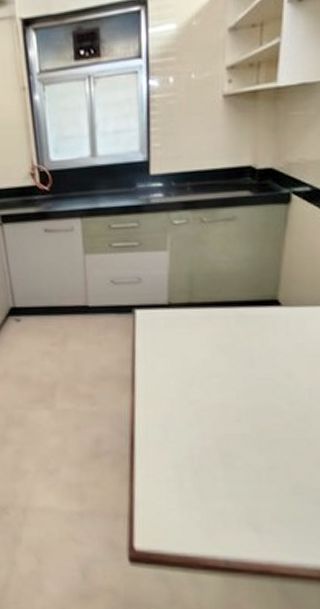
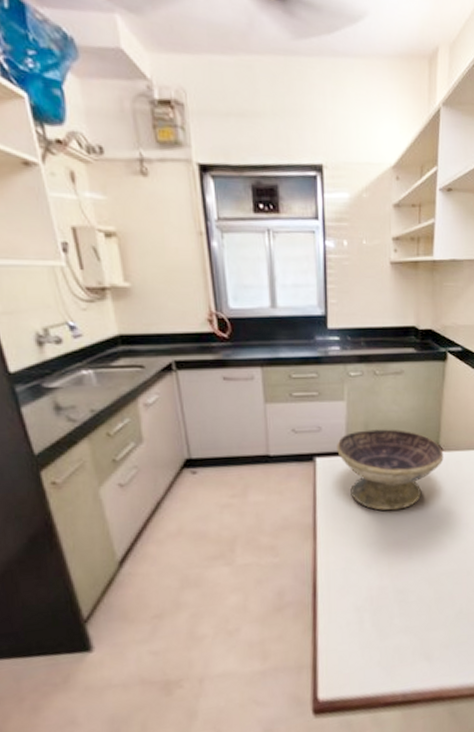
decorative bowl: none [158,281,283,369] -> present [337,429,444,511]

